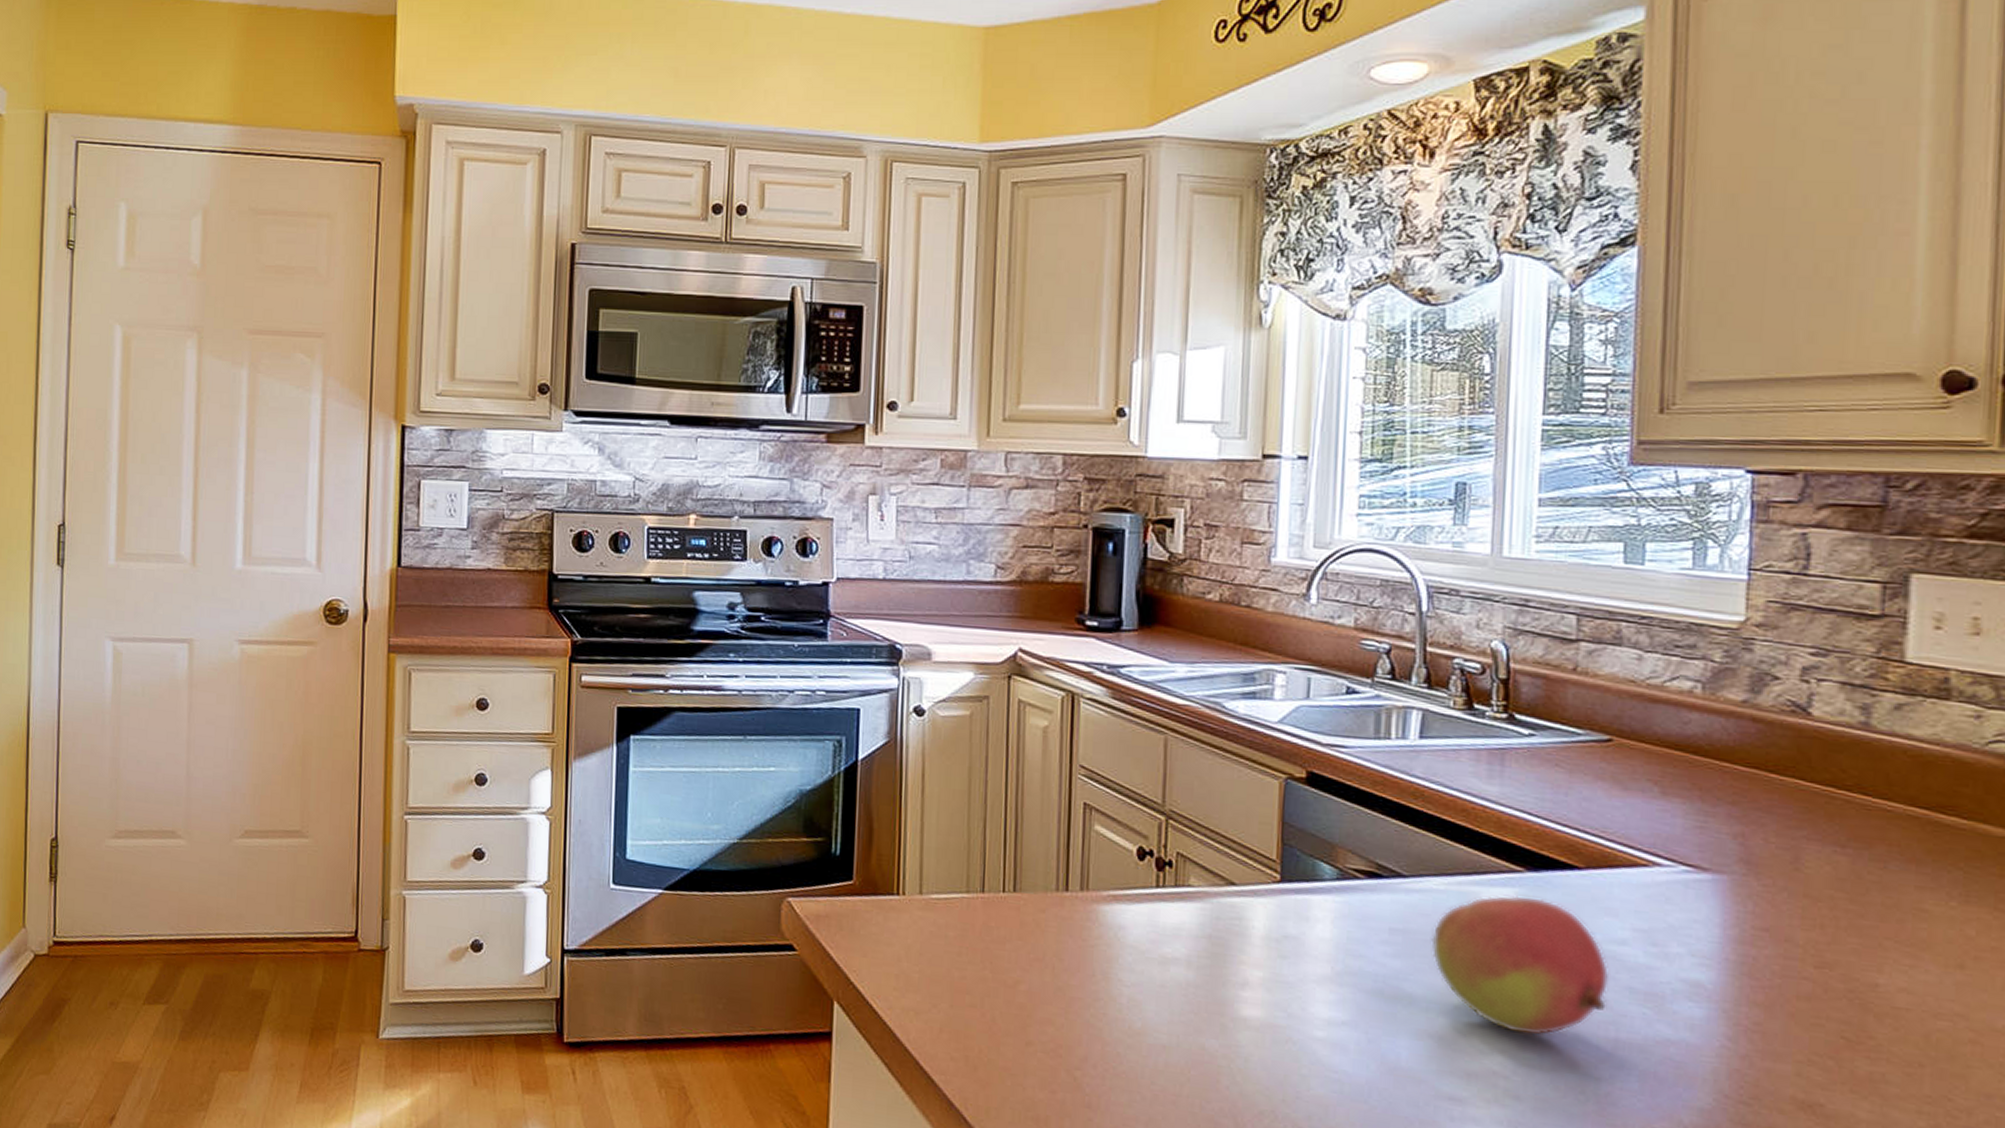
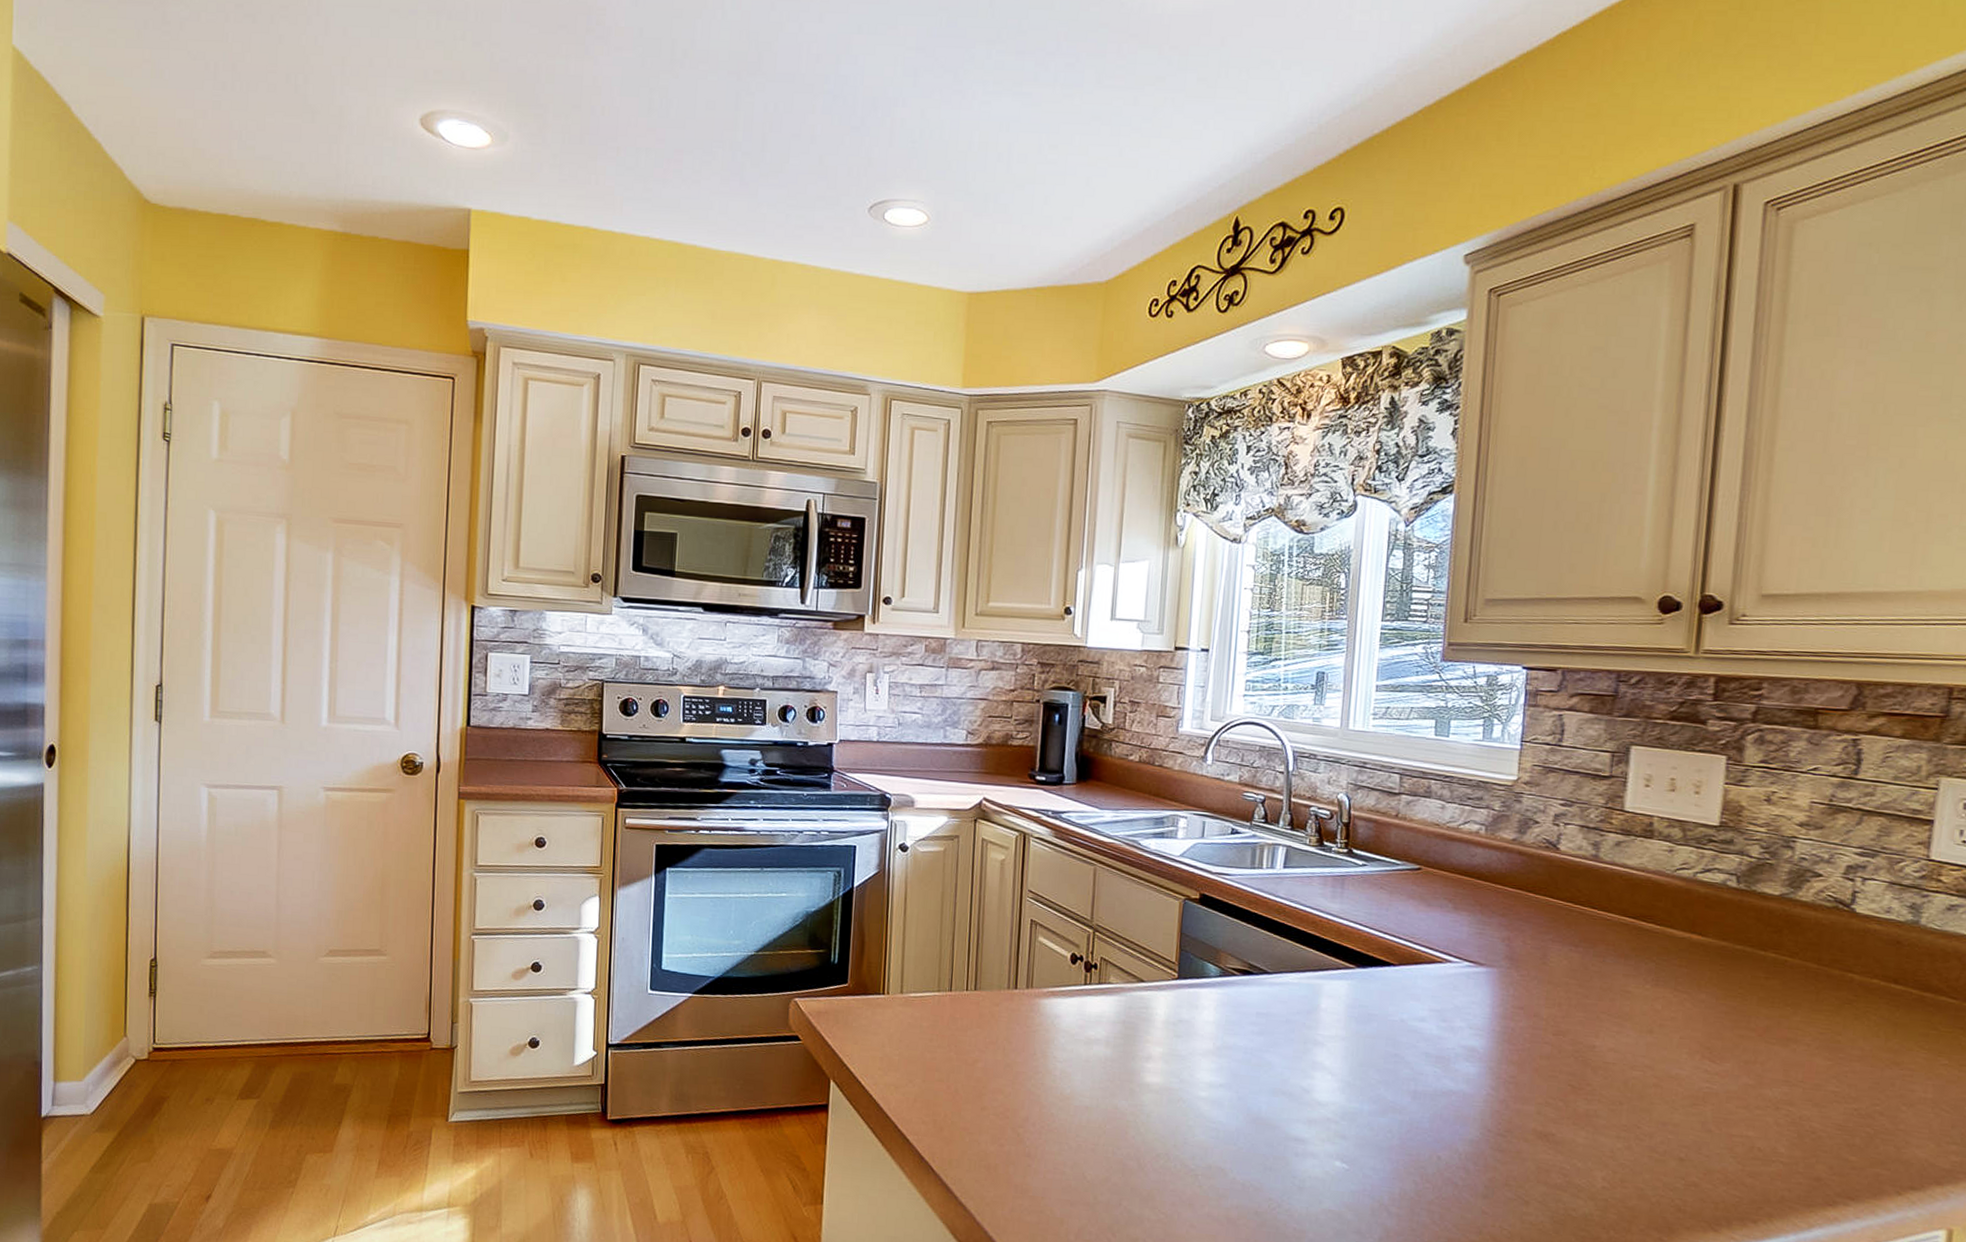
fruit: present [1431,895,1608,1036] -> none [1286,986,1412,1091]

